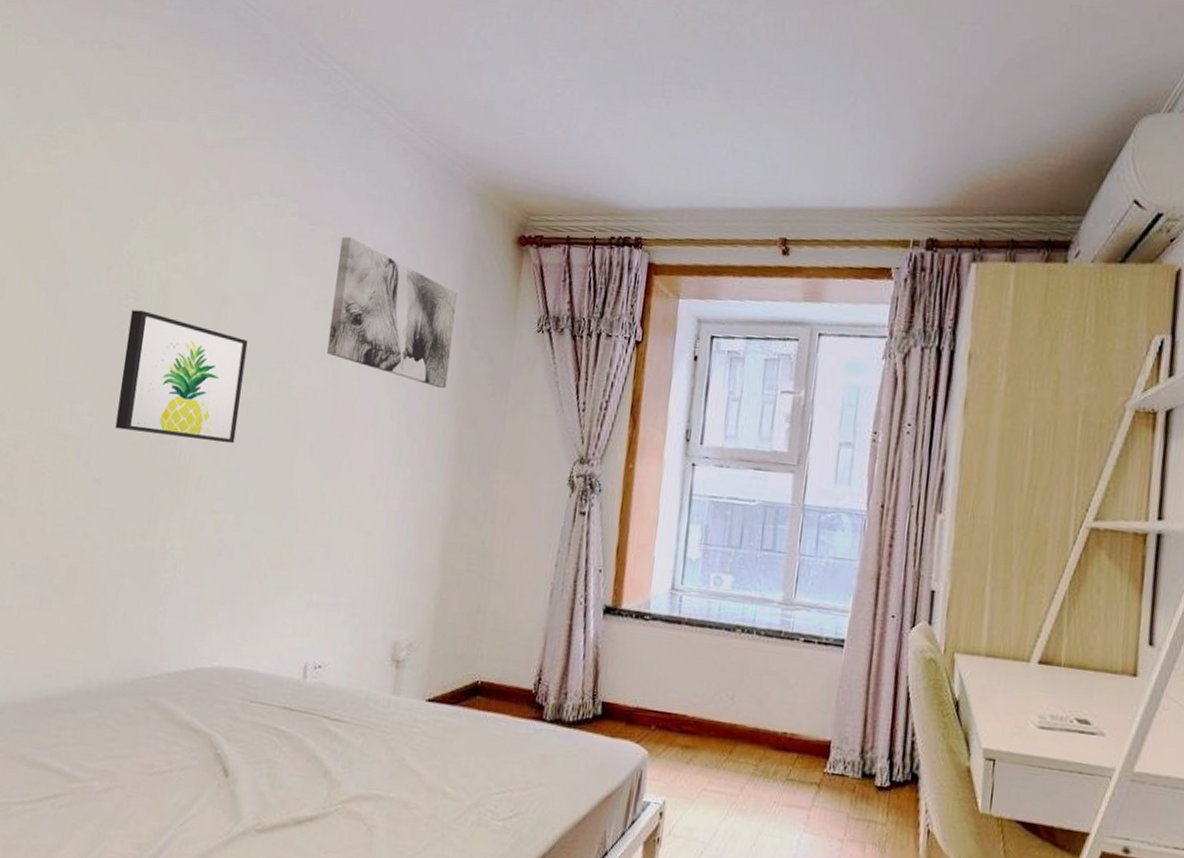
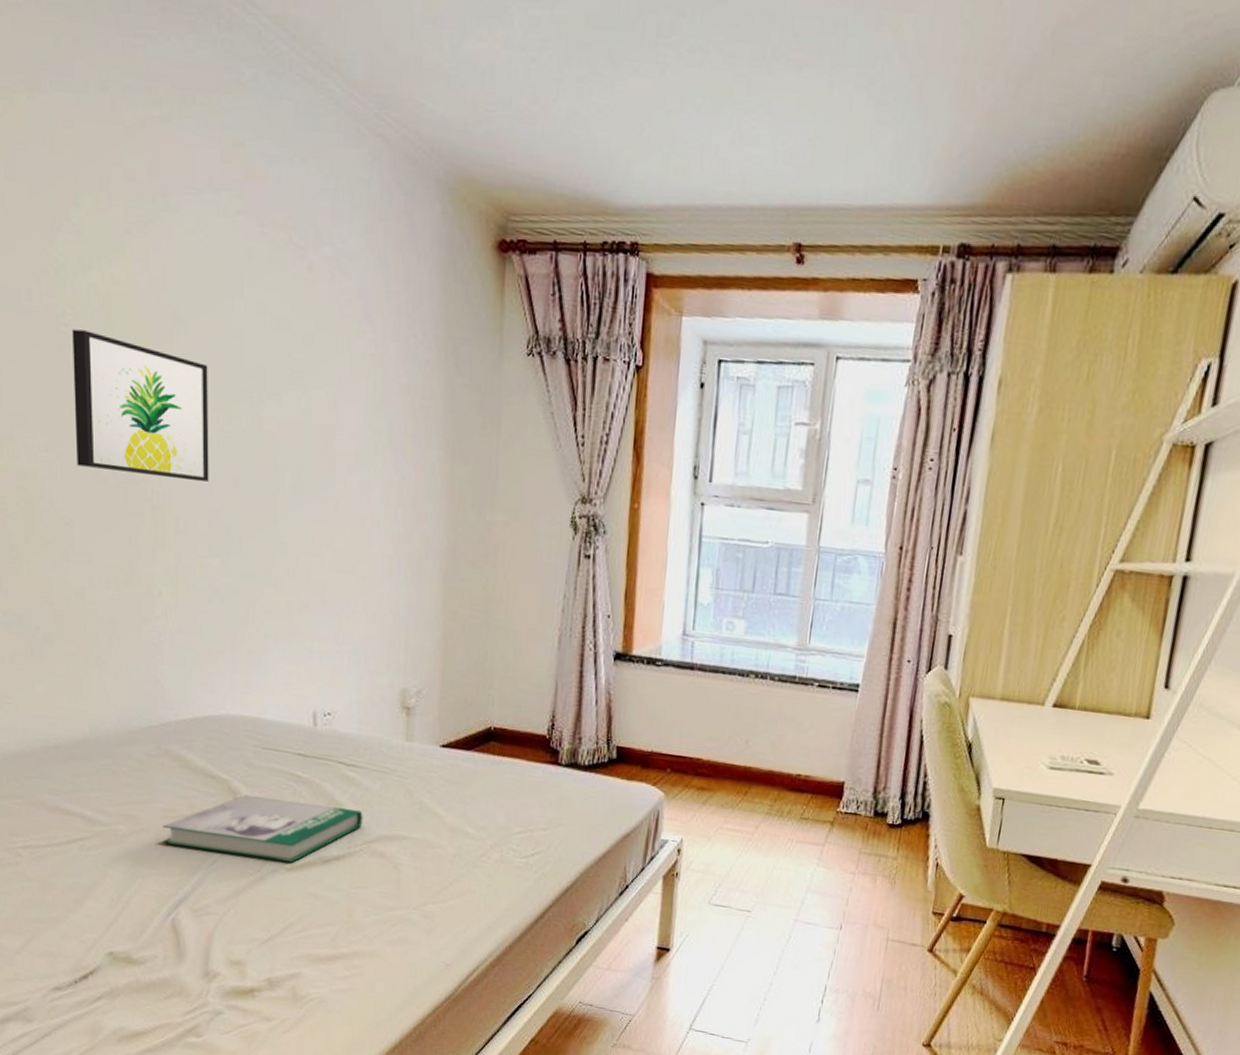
book: none [135,749,342,824] -> present [162,794,363,863]
wall art: present [326,237,458,389] -> none [296,241,435,421]

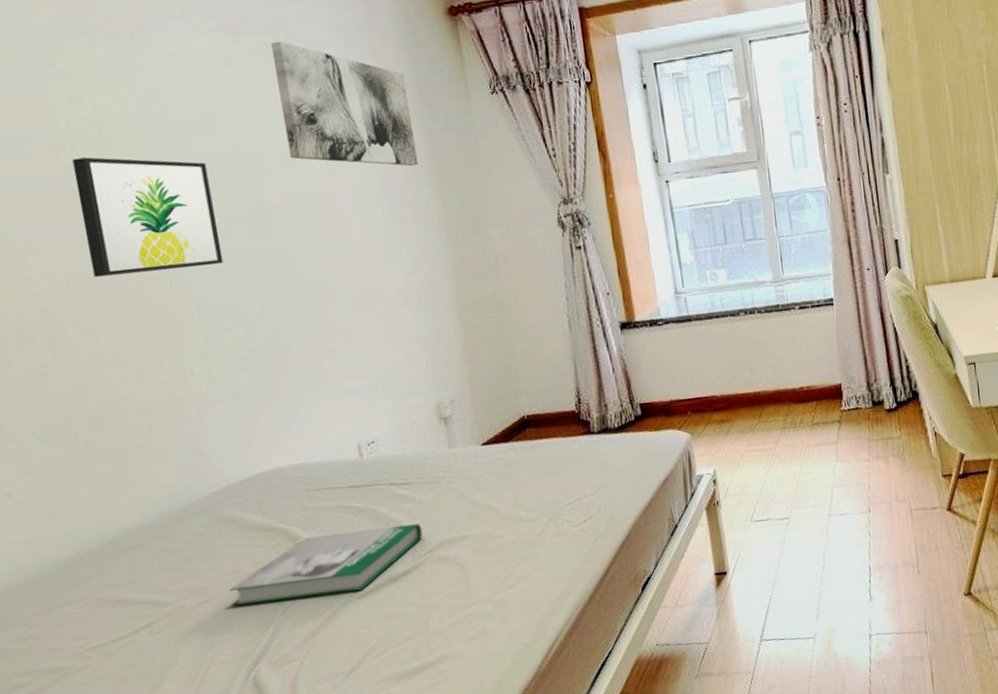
wall art: none [296,241,435,421] -> present [270,42,418,167]

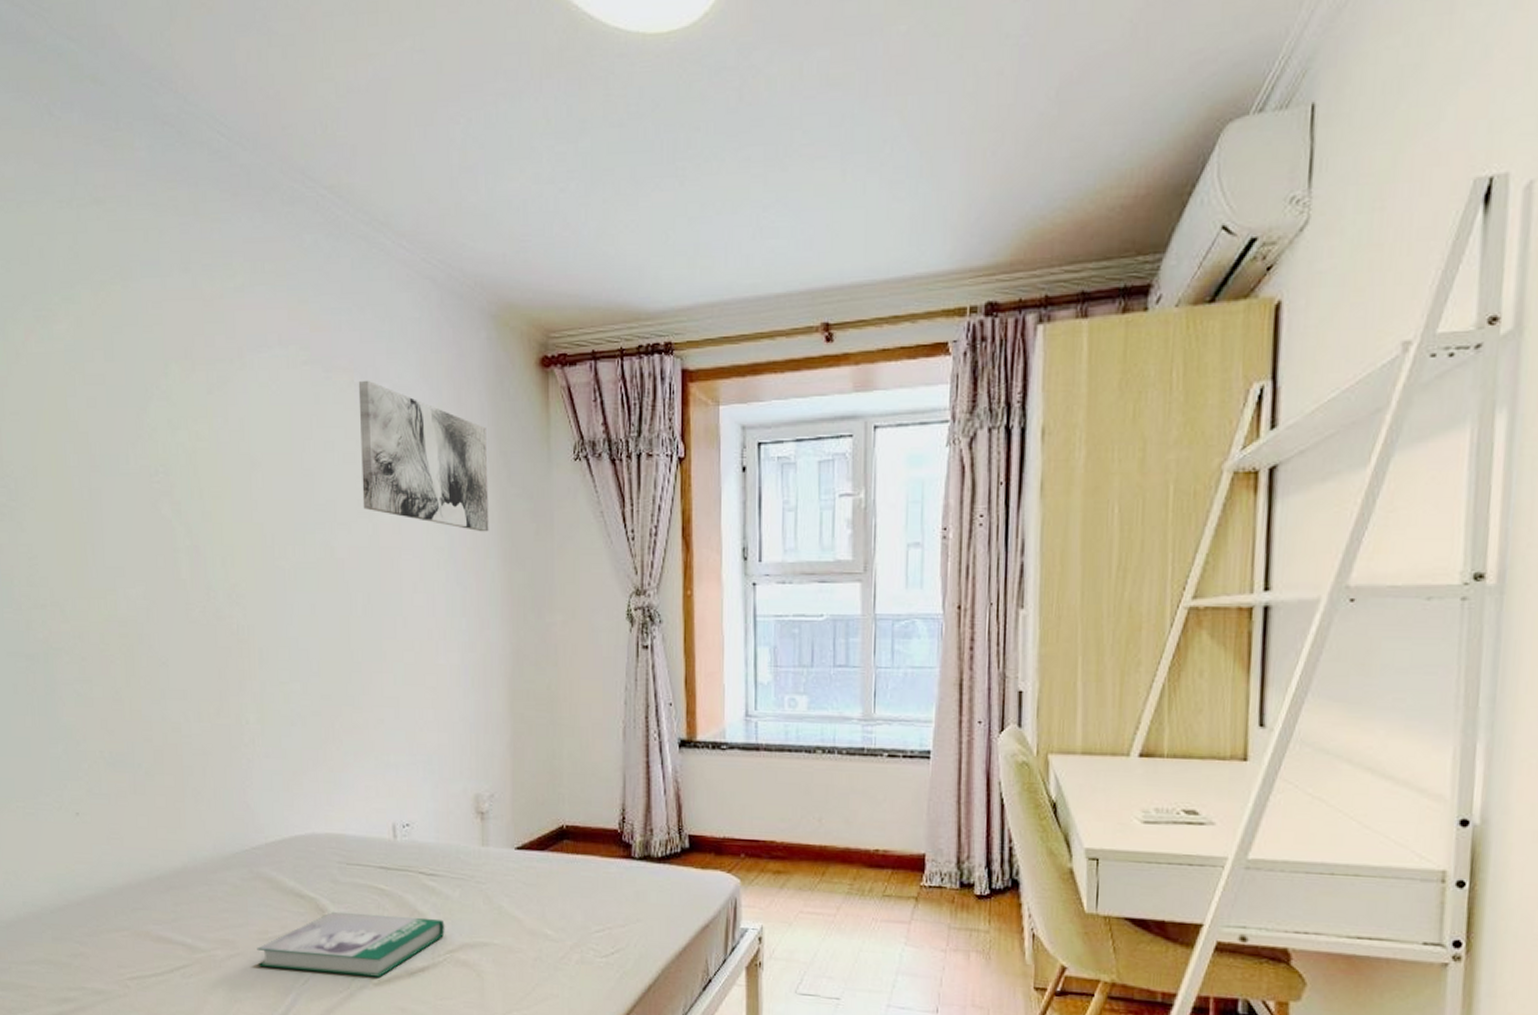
wall art: present [72,157,224,277] -> none [164,485,288,613]

